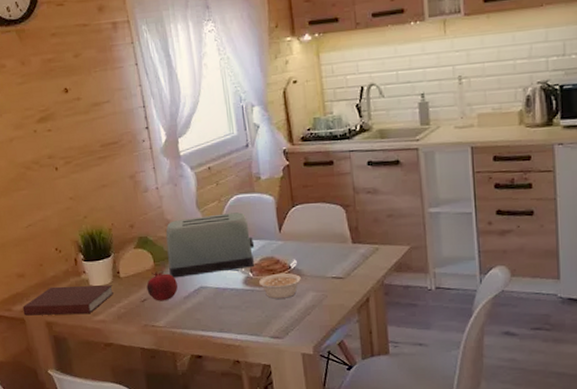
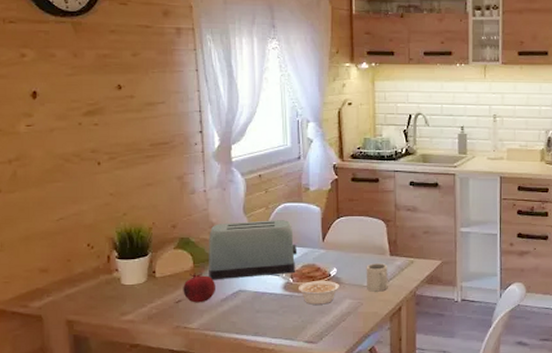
notebook: present [22,285,115,316] -> none [41,283,148,314]
cup: none [327,252,353,283] -> present [366,263,388,292]

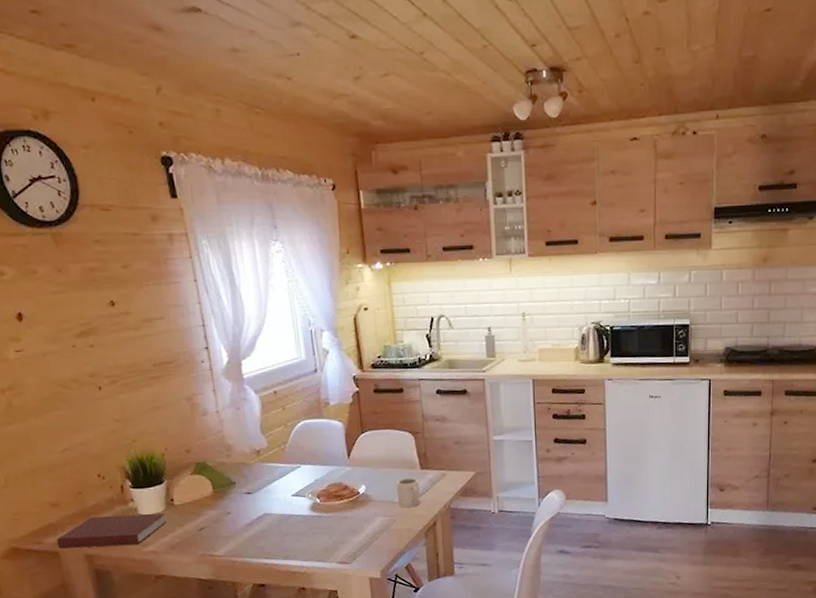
notebook: none [41,283,148,314] -> present [56,513,168,549]
fruit: present [183,273,215,303] -> none [204,498,239,530]
toaster: present [209,220,298,280] -> none [226,438,323,505]
legume: present [297,281,339,305] -> none [325,499,369,525]

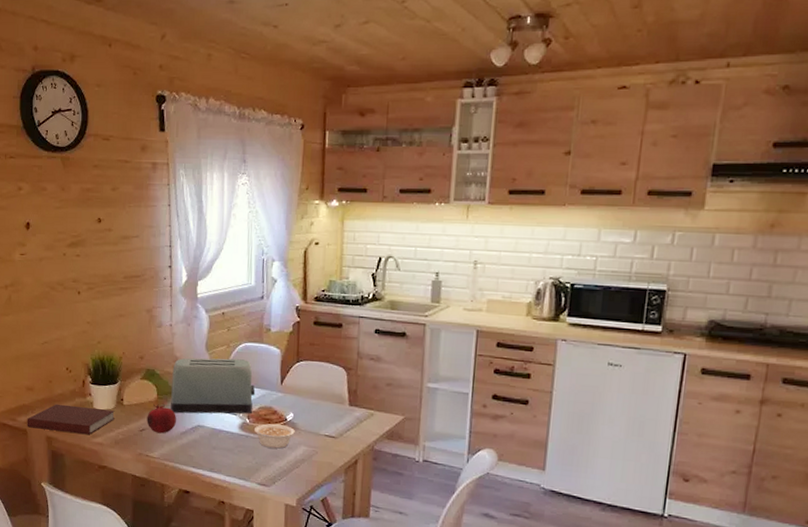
fruit: none [204,498,239,530] -> present [147,404,176,434]
toaster: none [226,438,323,505] -> present [171,358,256,414]
legume: none [325,499,369,525] -> present [253,423,295,449]
cup: present [396,478,421,508] -> none [322,412,347,442]

